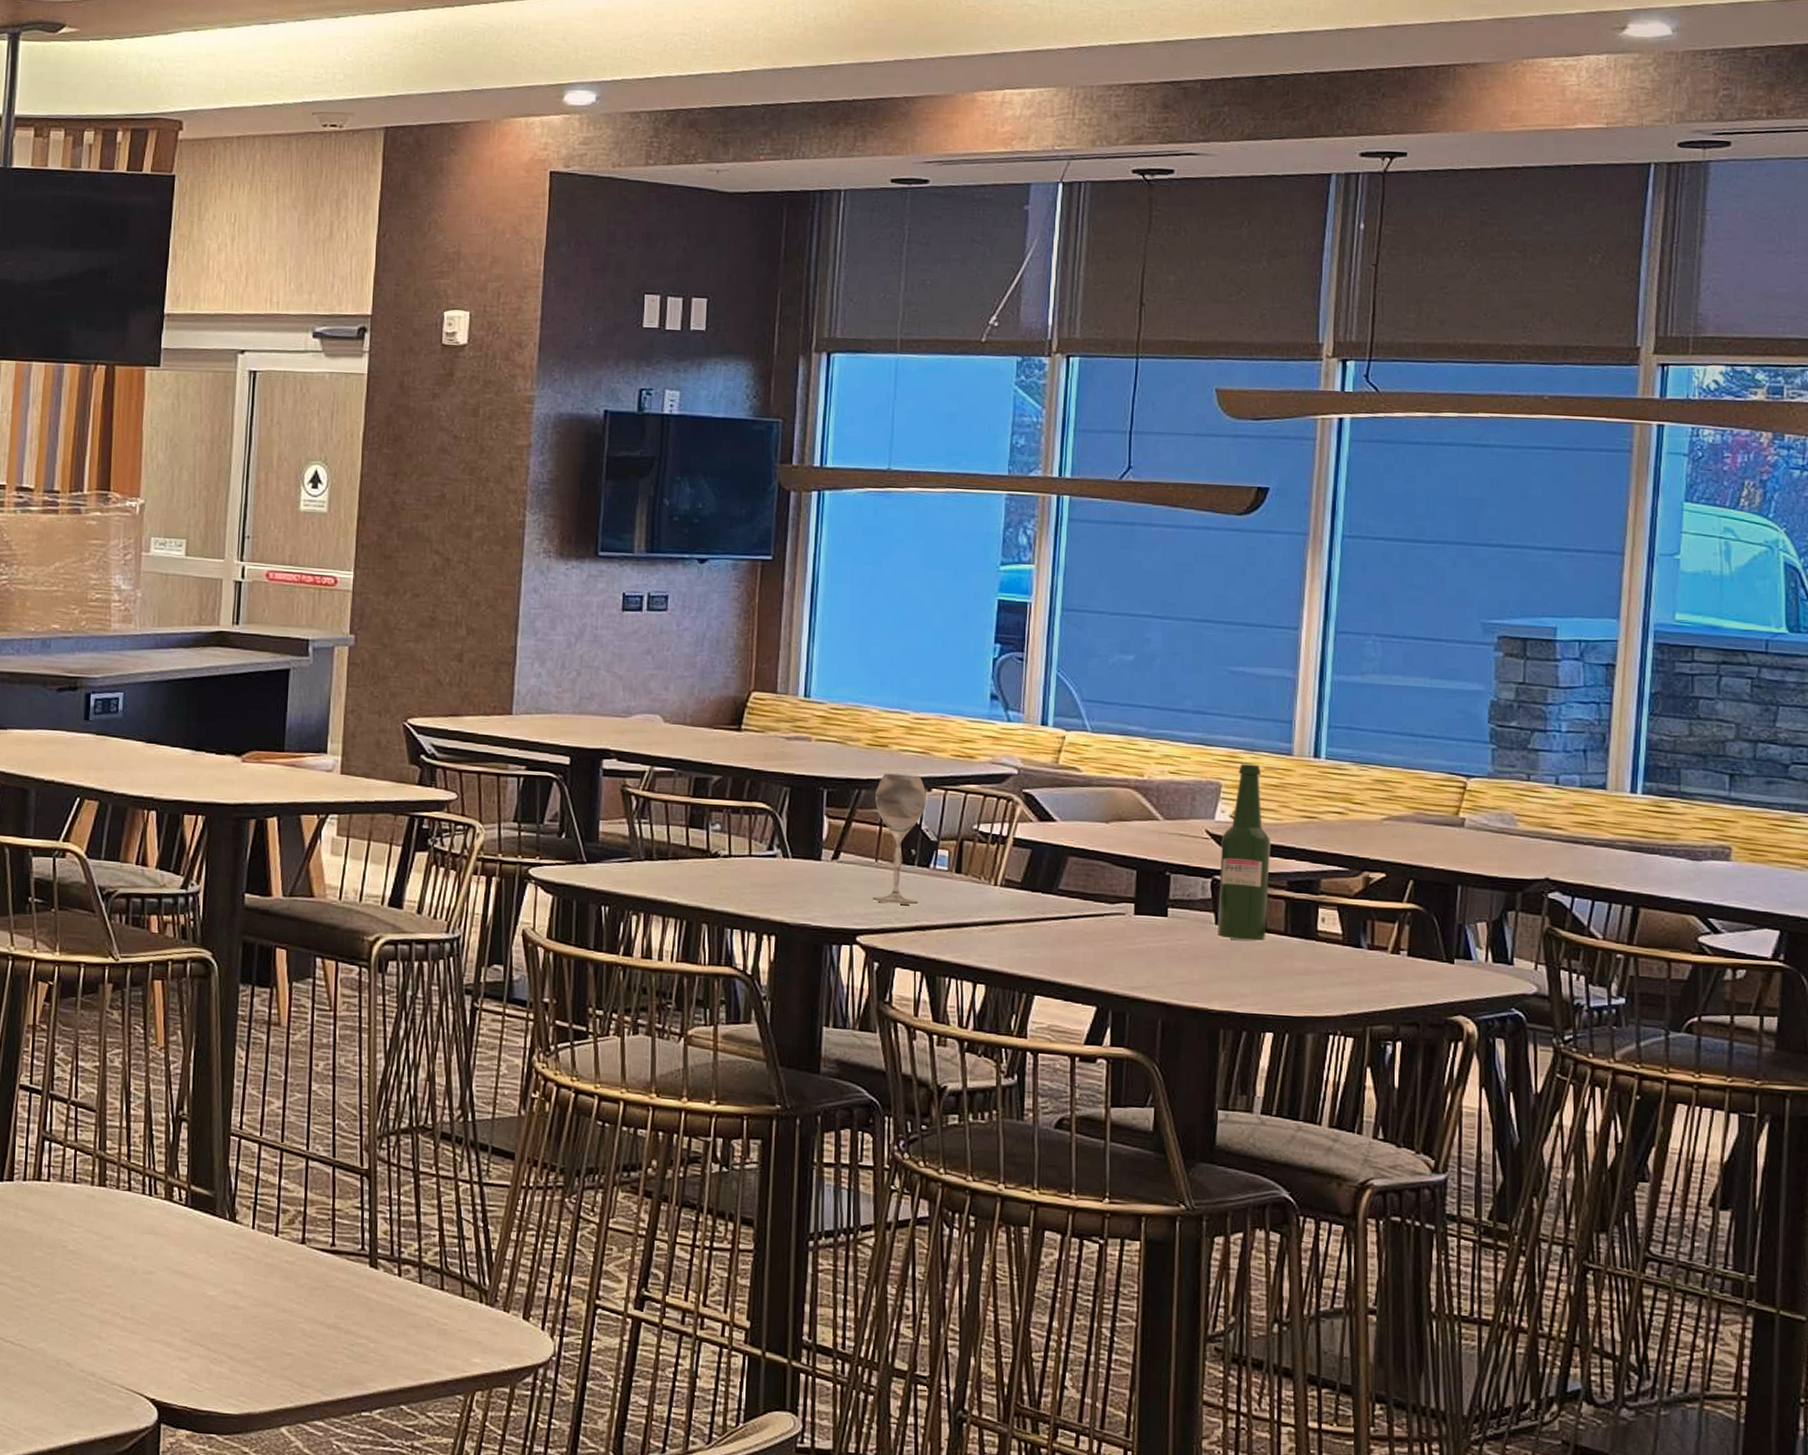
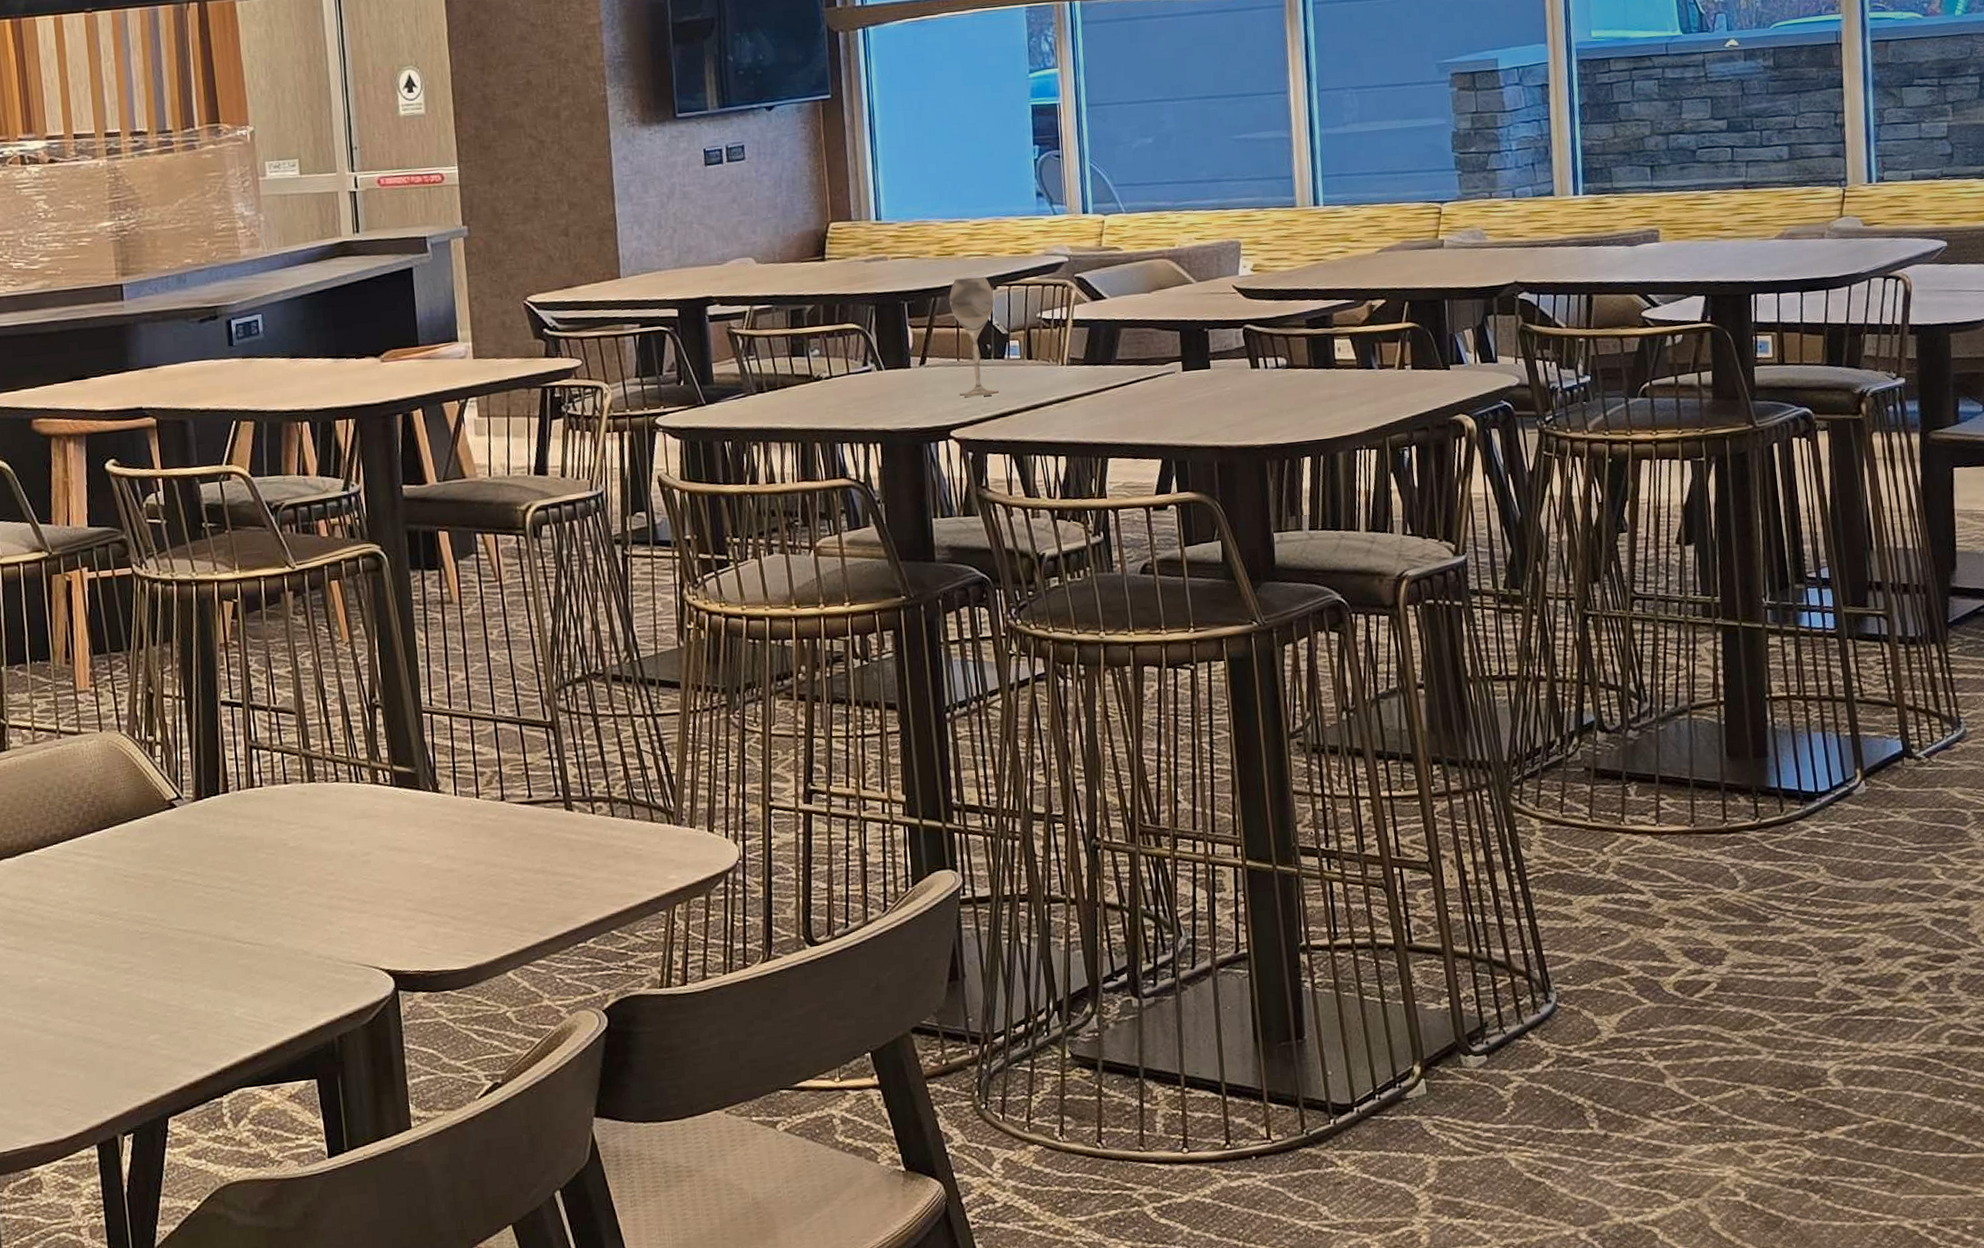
beer bottle: present [1217,764,1270,941] -> none [1246,220,1294,380]

